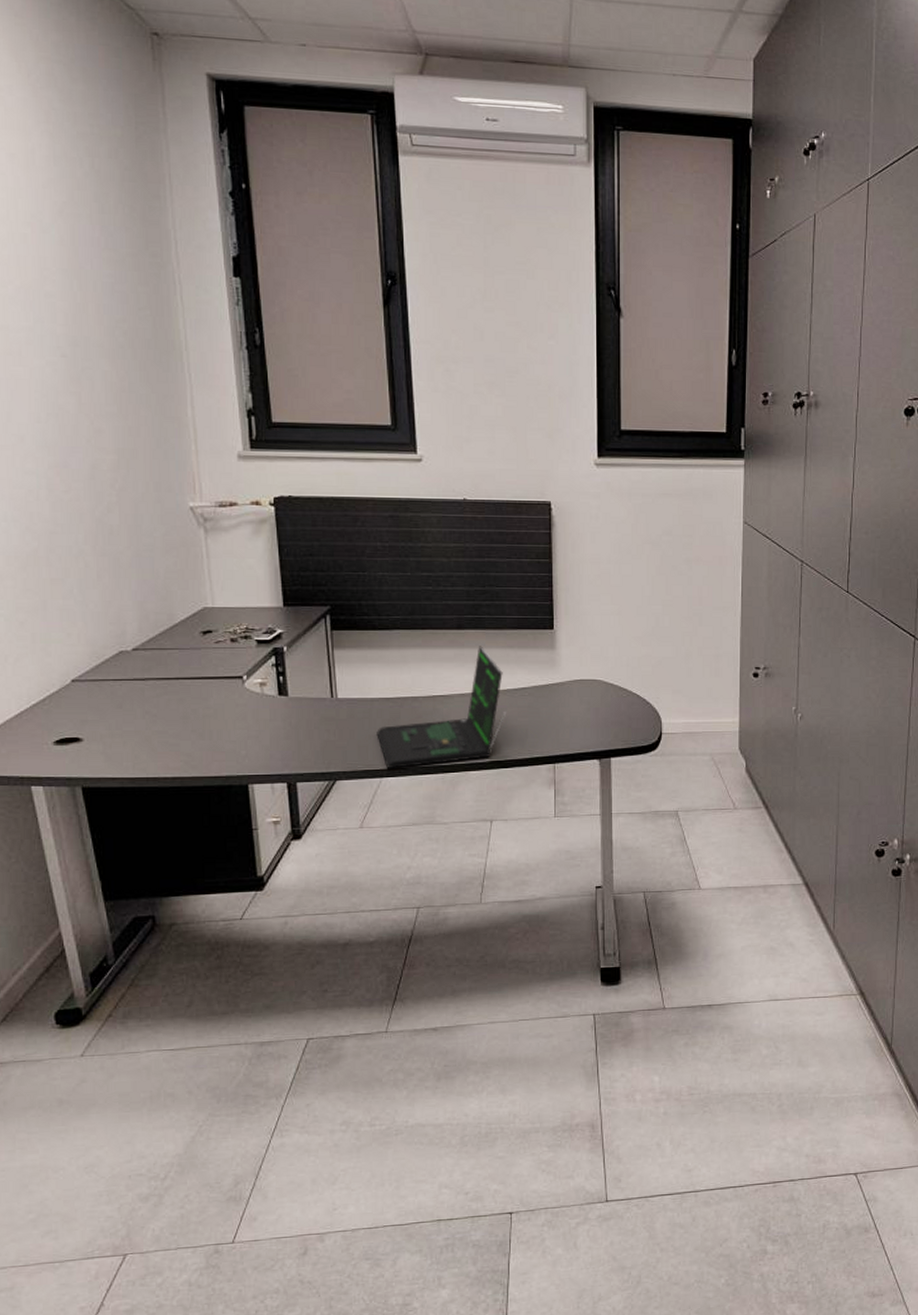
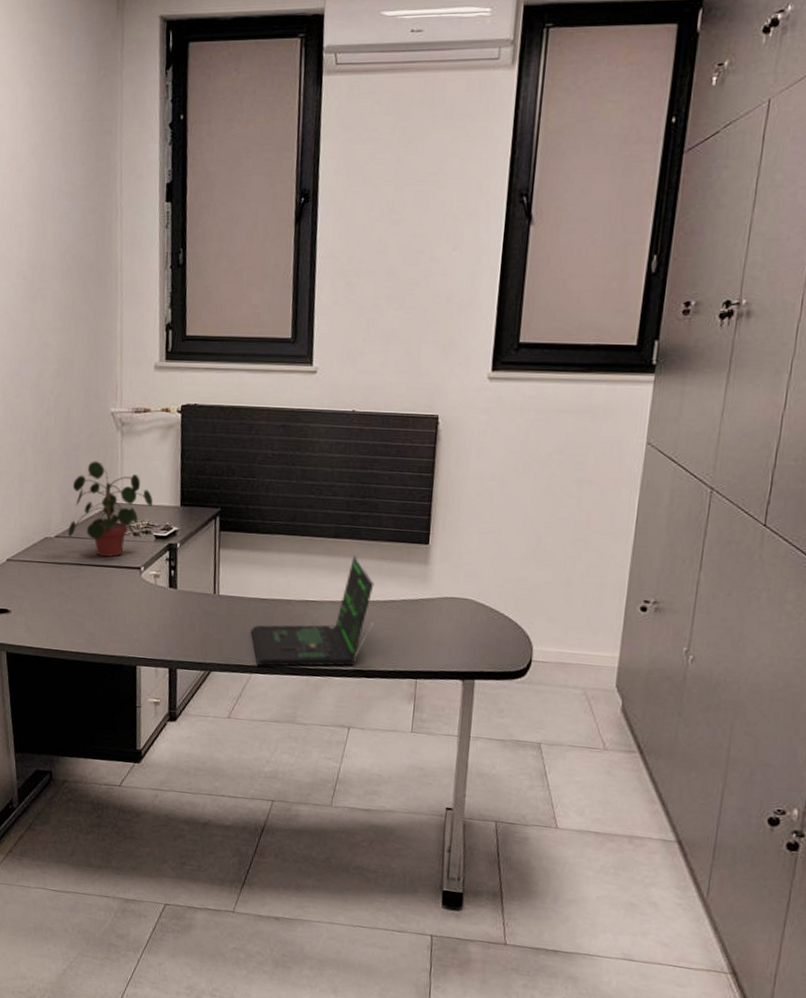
potted plant: none [148,562,250,667] -> present [68,461,153,557]

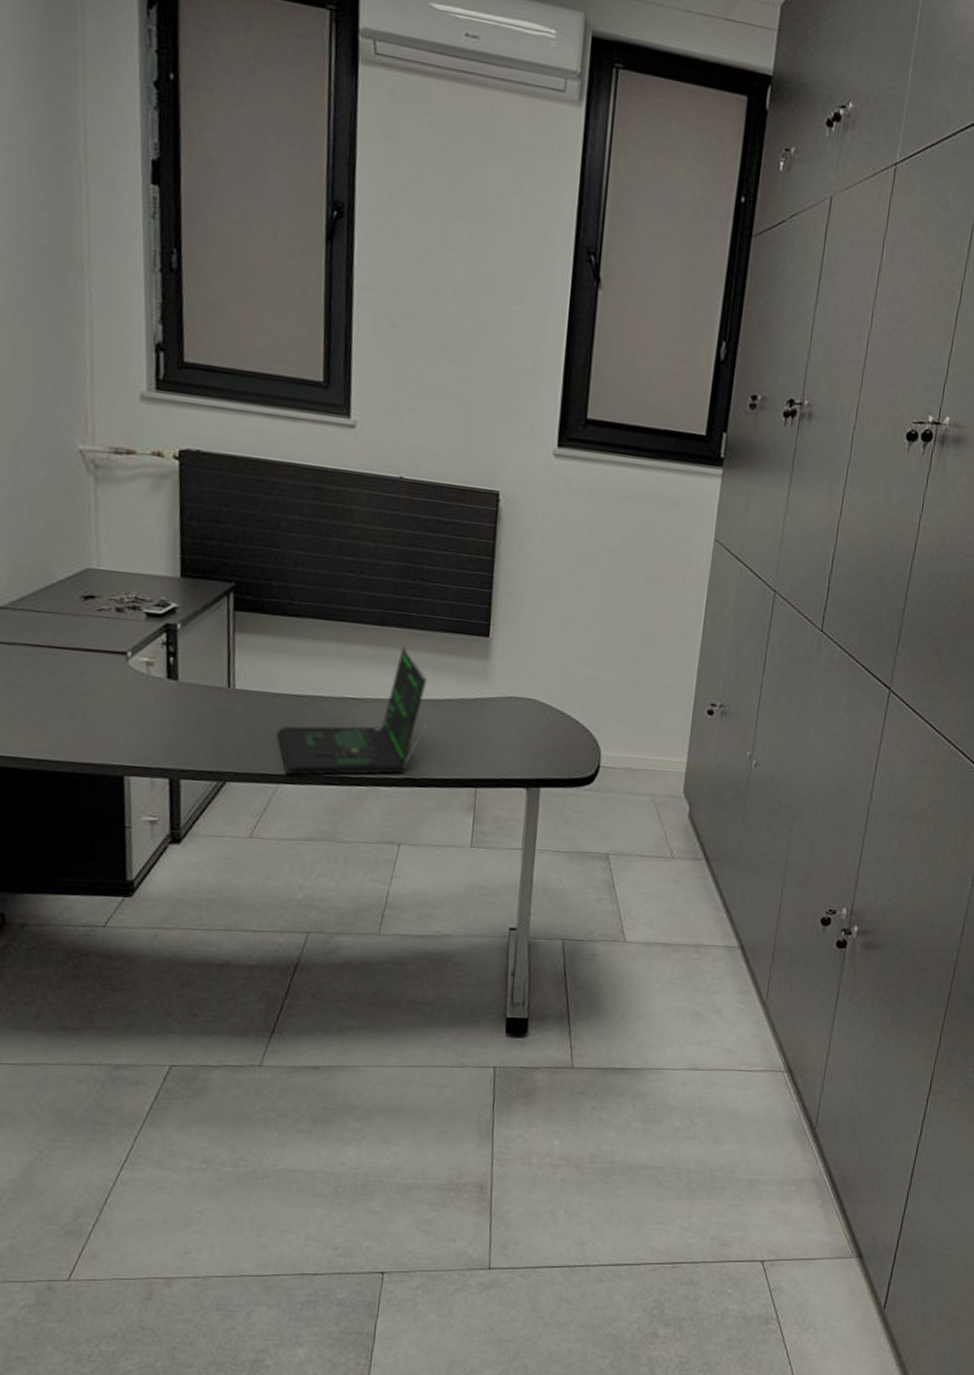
potted plant: present [68,461,153,557] -> none [19,511,142,638]

